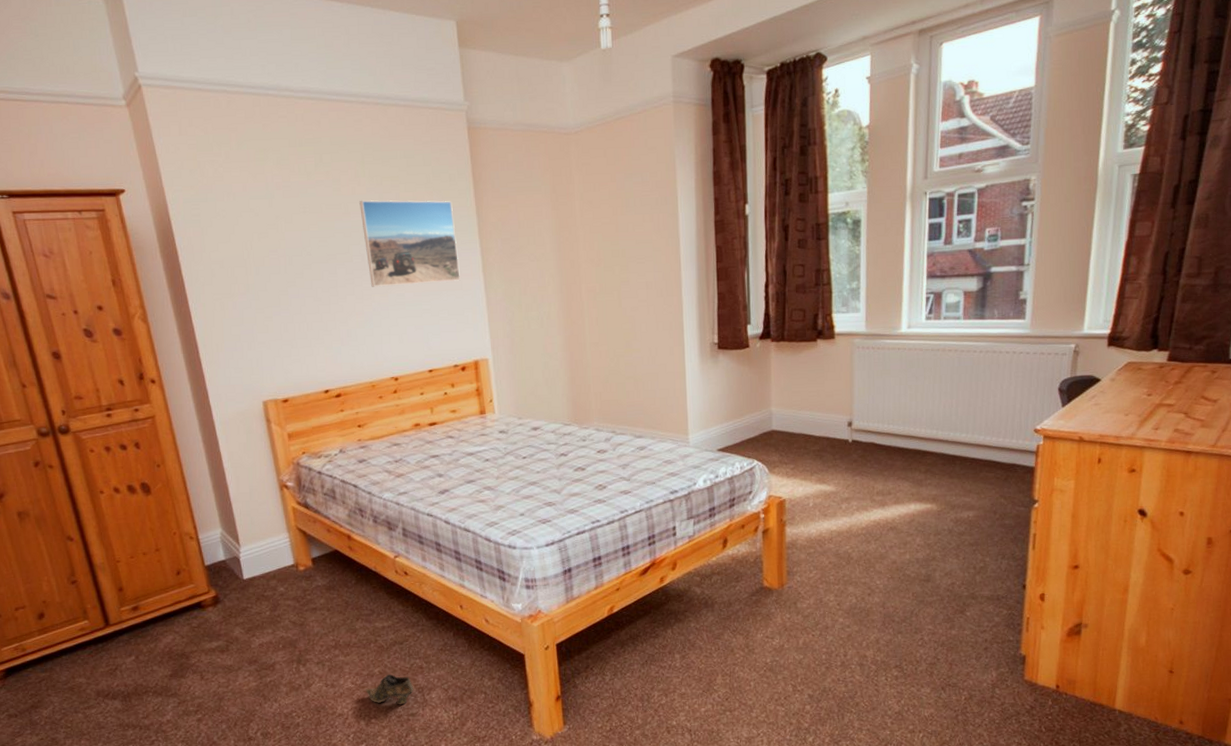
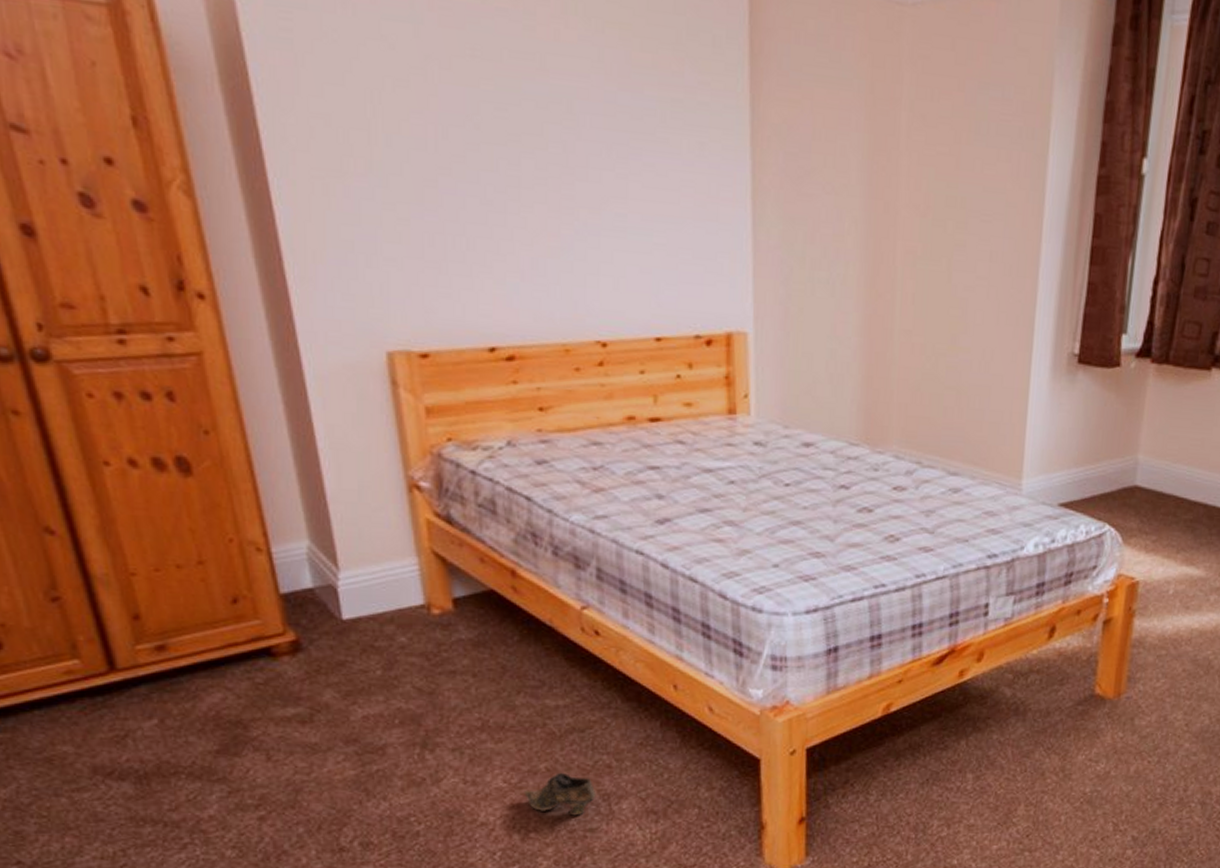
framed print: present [359,200,460,287] -> none [565,53,717,208]

